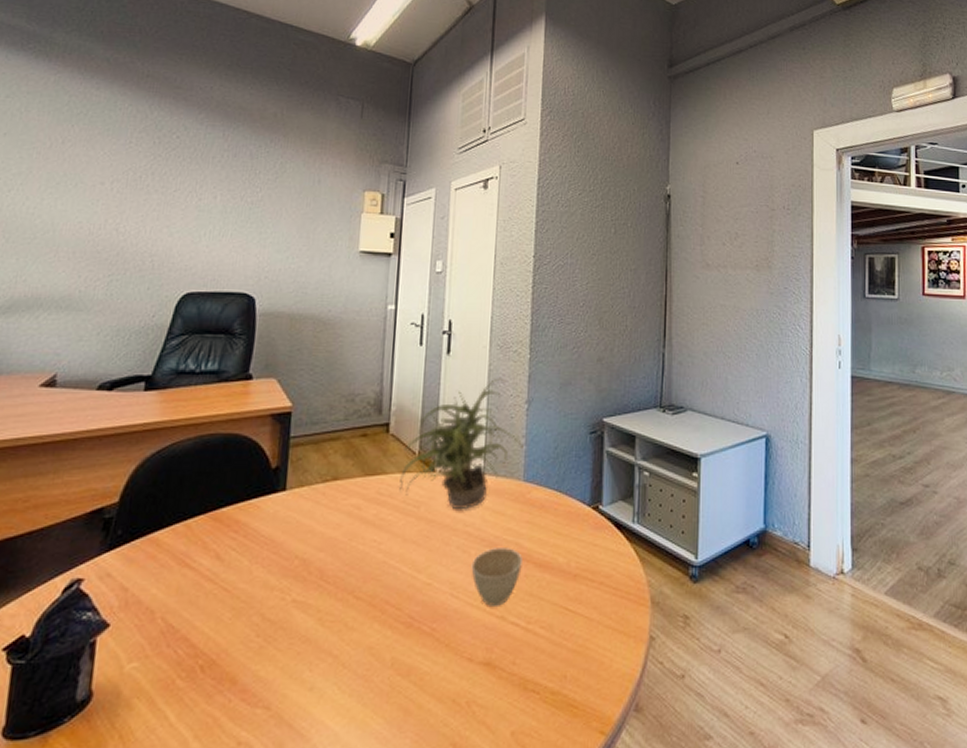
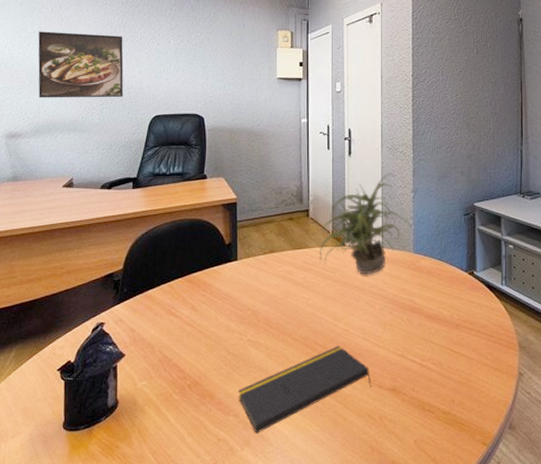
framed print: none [17,172,151,266] -> present [38,31,124,98]
notepad: none [272,606,459,732] -> present [238,346,372,433]
cup: present [471,548,522,606] -> none [377,304,416,347]

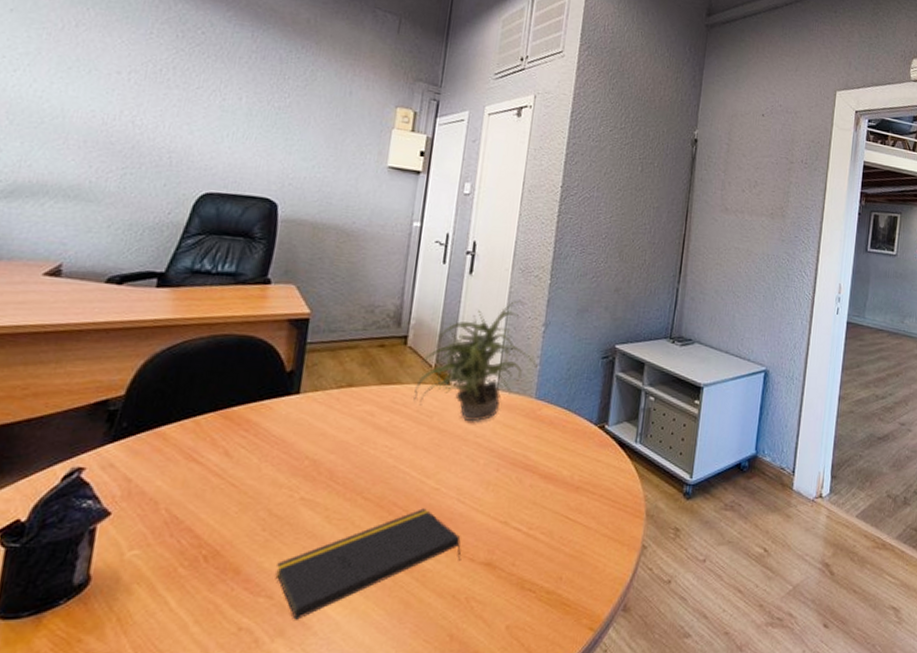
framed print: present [38,31,124,98] -> none [21,53,172,162]

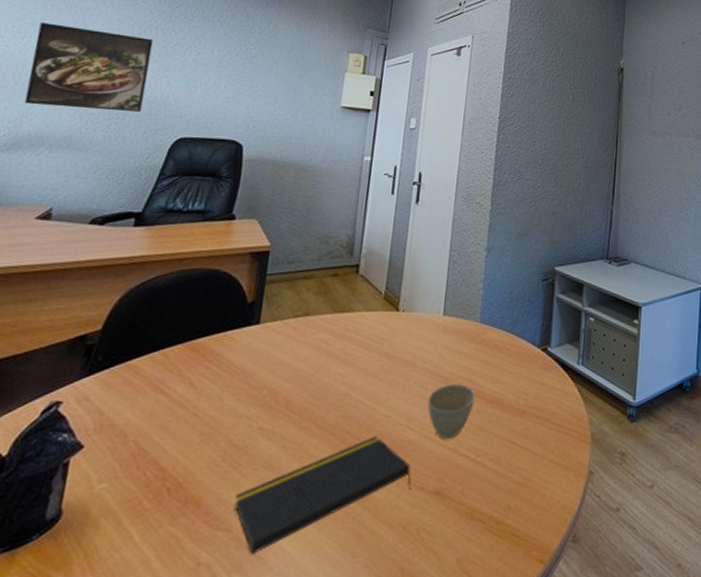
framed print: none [21,53,172,162] -> present [24,22,154,112]
potted plant: present [413,300,538,423] -> none [365,226,481,348]
cup: none [478,459,529,512] -> present [427,384,475,439]

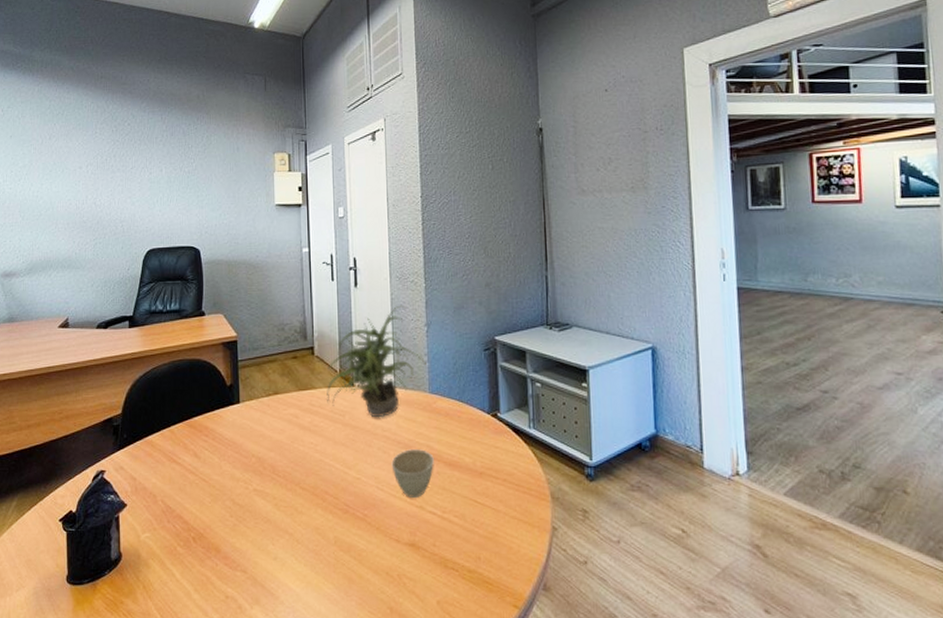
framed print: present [24,22,154,112] -> none [29,164,117,235]
notepad: present [234,436,411,554] -> none [245,496,388,591]
potted plant: none [365,226,481,348] -> present [327,305,426,418]

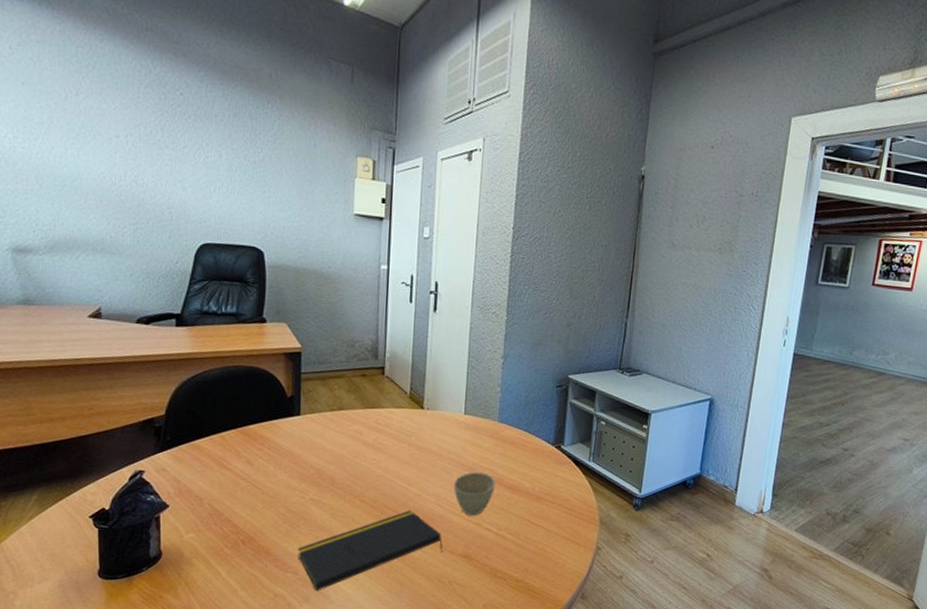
notepad: none [245,496,388,591] -> present [298,510,443,591]
potted plant: present [327,305,426,418] -> none [394,335,499,441]

